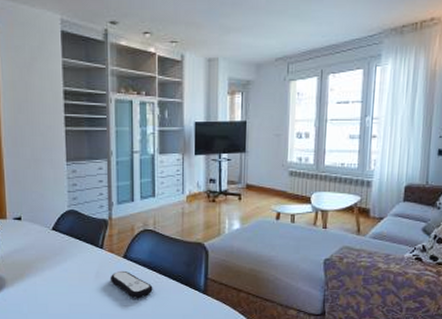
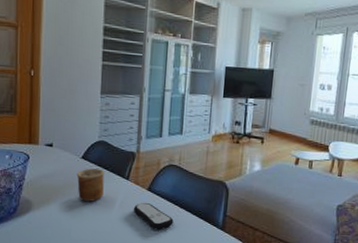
cup: none [48,239,78,274] -> present [76,168,105,202]

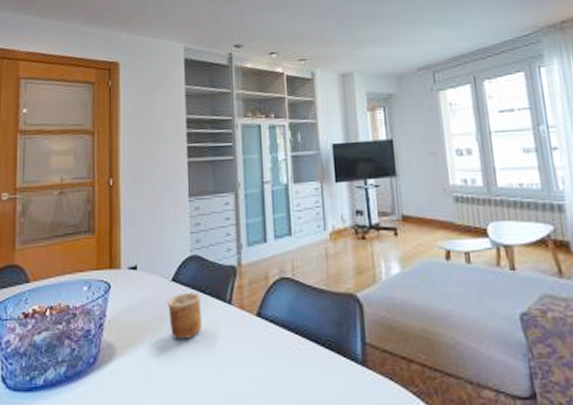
remote control: present [133,202,174,231] -> none [240,333,296,374]

